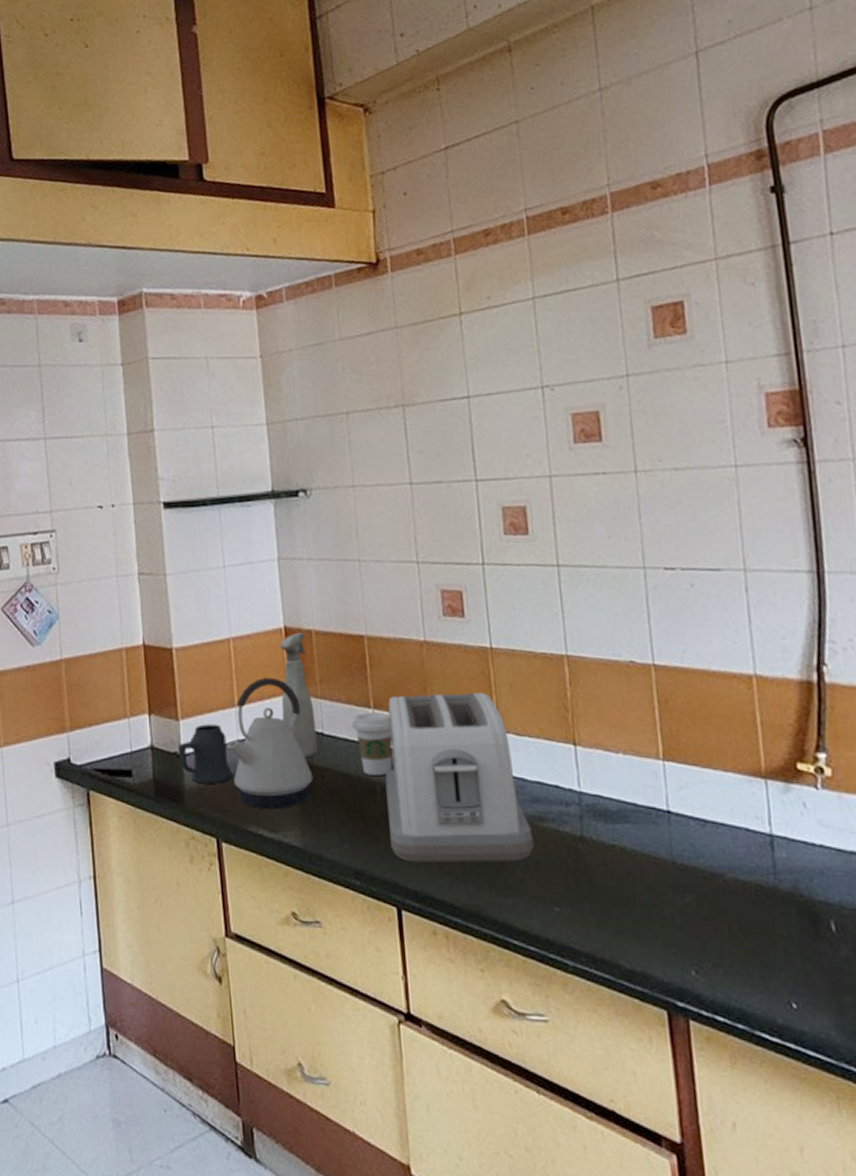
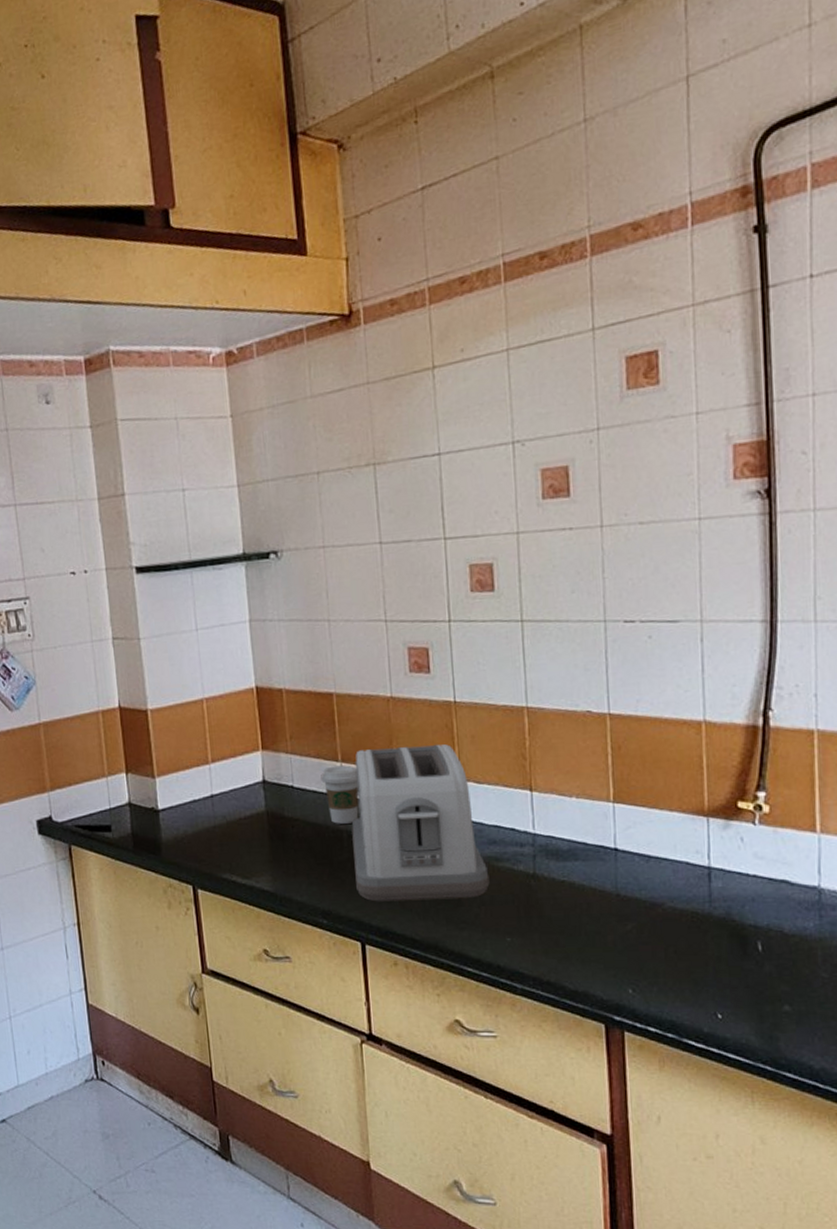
mug: present [177,724,232,784] -> none [154,780,207,837]
kettle: present [227,677,313,810] -> none [201,735,284,858]
spray bottle: present [279,633,318,758] -> none [251,692,288,810]

